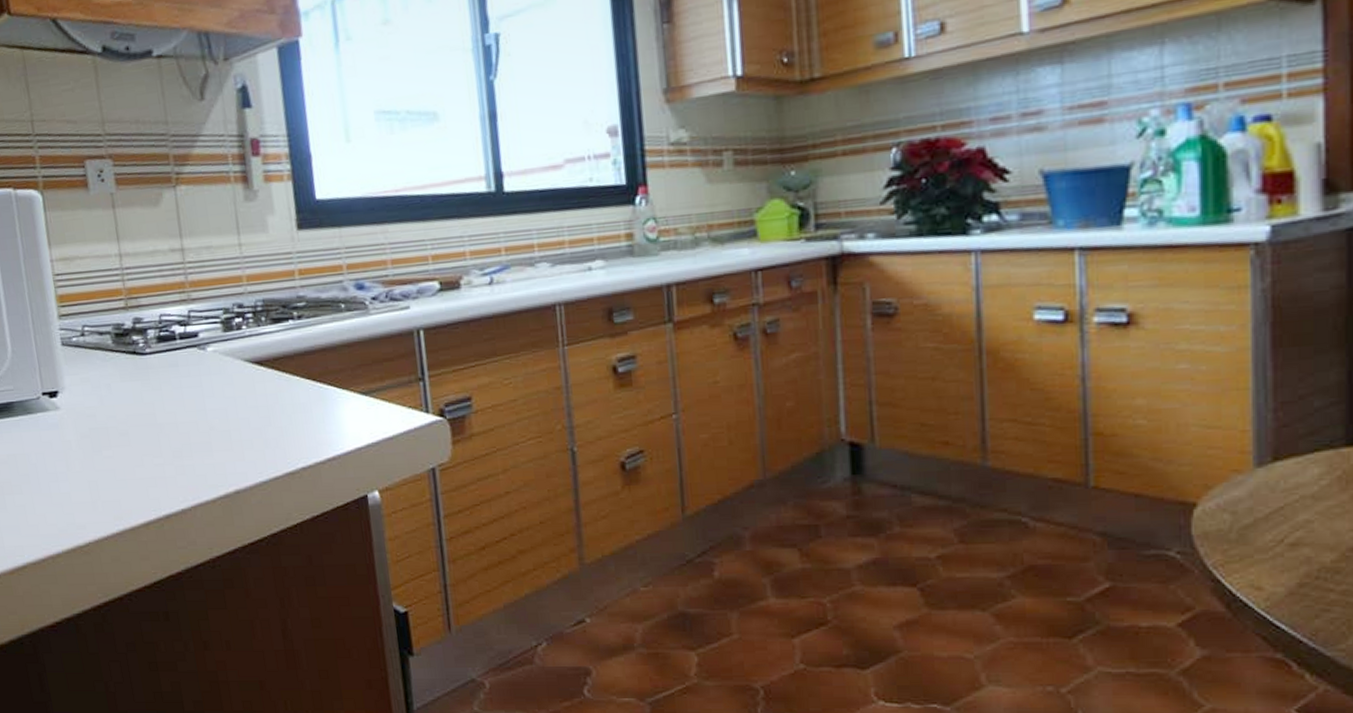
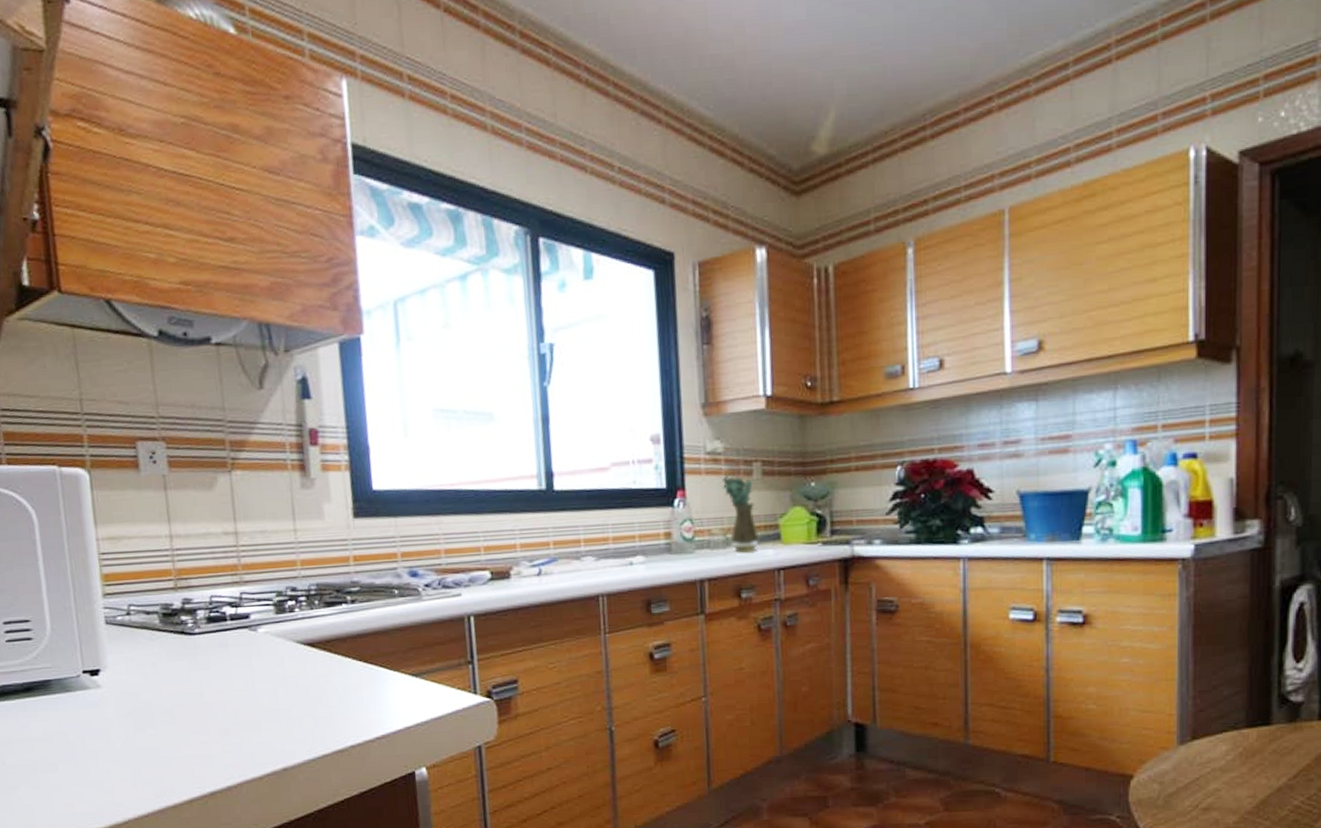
vase: none [688,165,732,255] -> present [722,473,759,555]

